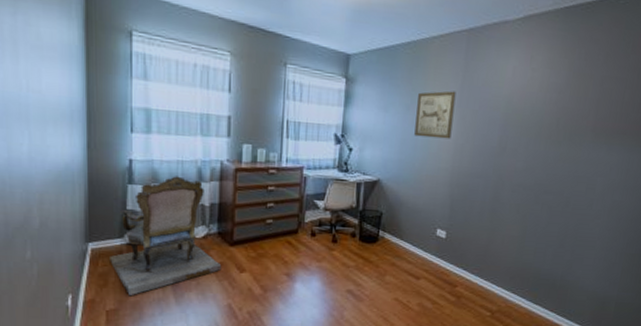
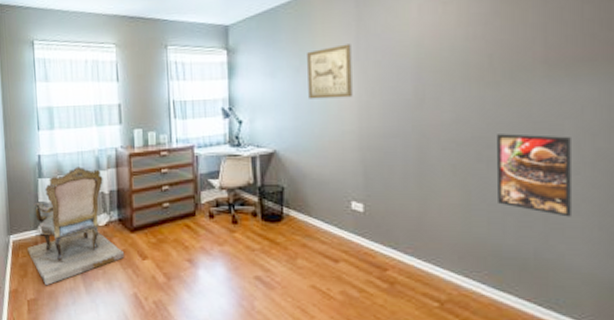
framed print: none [544,183,600,251] -> present [496,133,571,217]

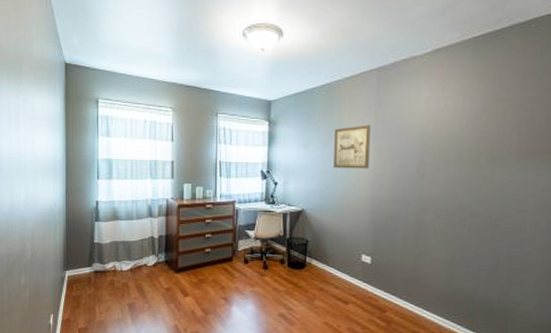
armchair: present [27,167,125,286] -> none [81,213,169,317]
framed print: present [496,133,571,217] -> none [475,206,532,275]

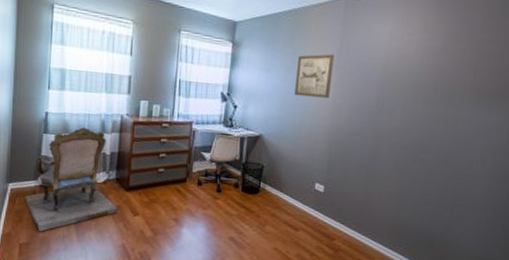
armchair: none [81,213,169,317] -> present [25,127,118,232]

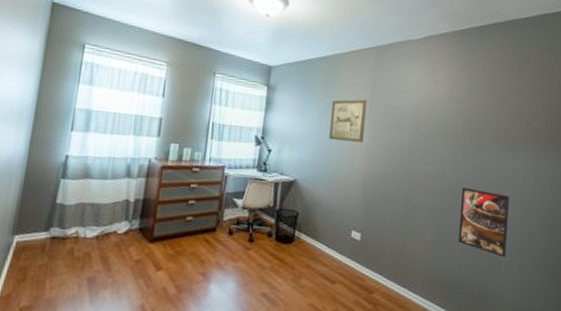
armchair: present [25,127,118,232] -> none [32,172,140,293]
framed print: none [422,142,479,211] -> present [459,187,509,258]

